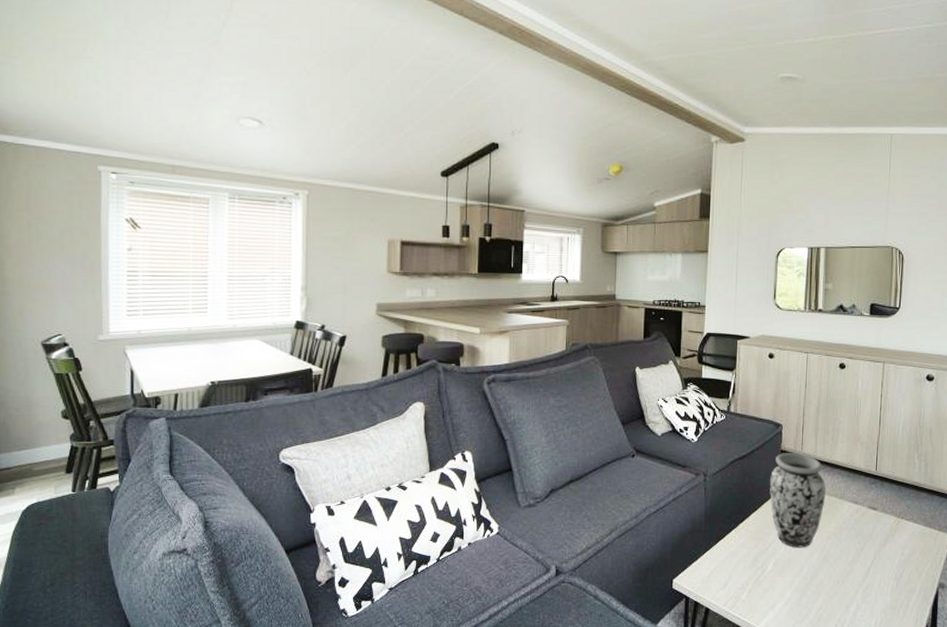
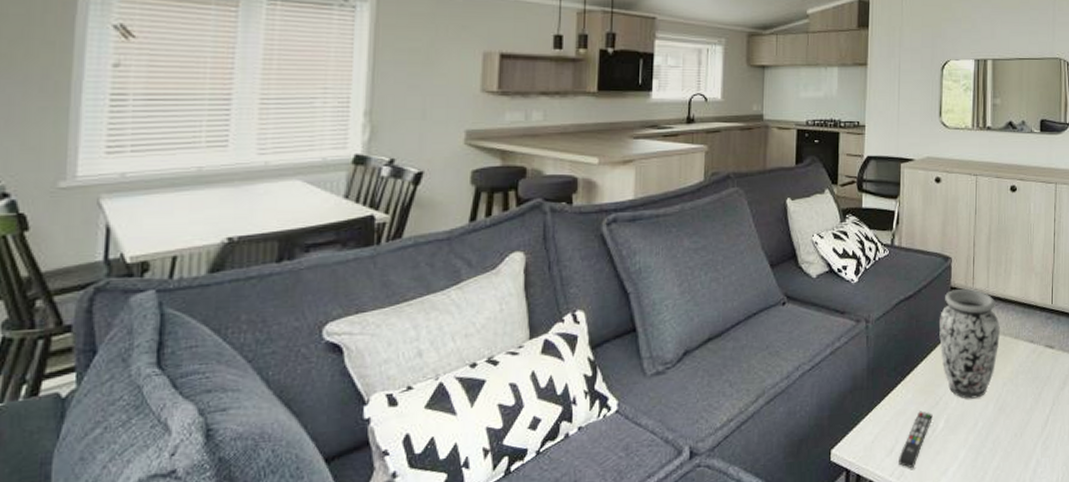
remote control: none [731,554,763,602] -> present [899,411,933,469]

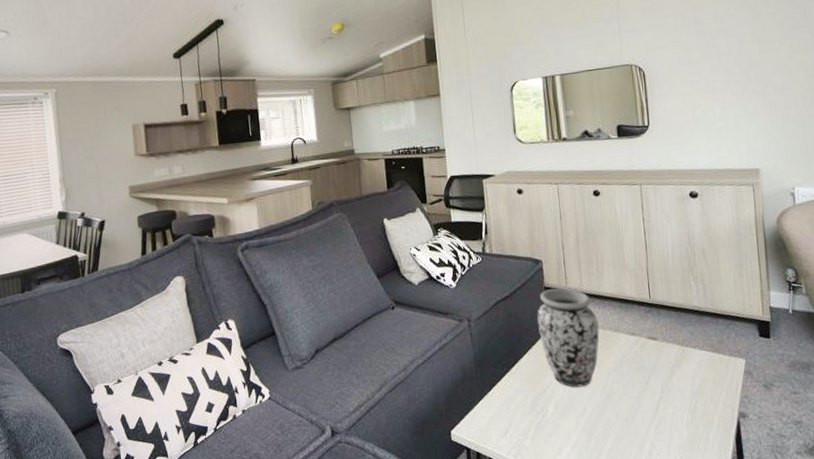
remote control: present [899,411,933,469] -> none [514,398,542,449]

